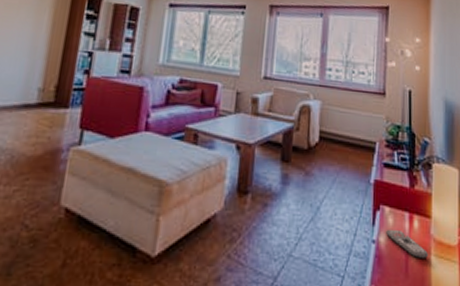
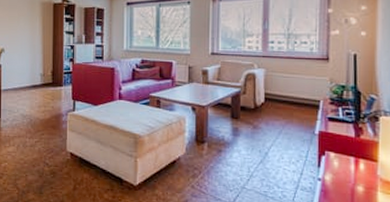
remote control: present [386,229,429,260] -> none [331,170,375,195]

